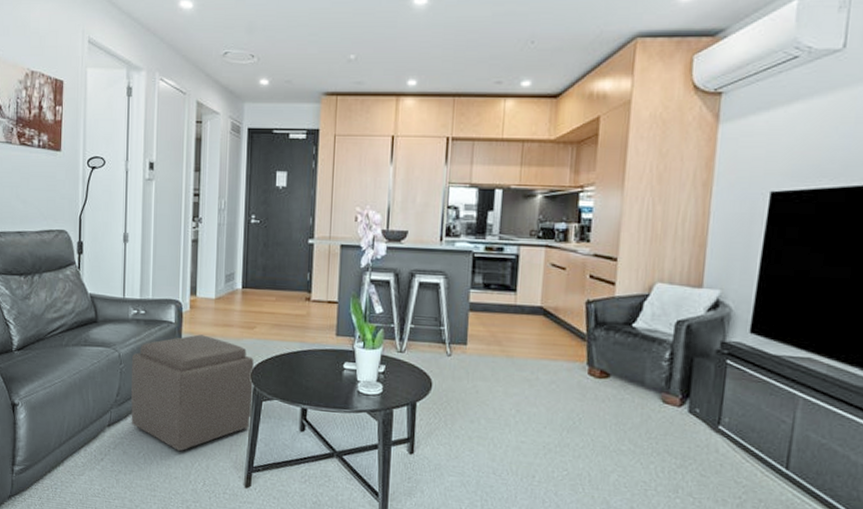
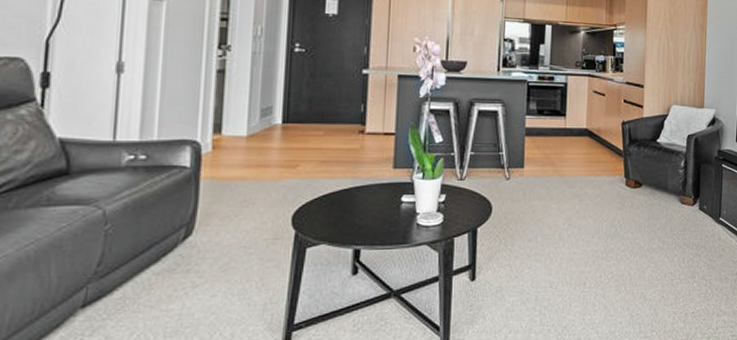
ottoman: present [131,334,254,451] -> none [119,179,296,322]

